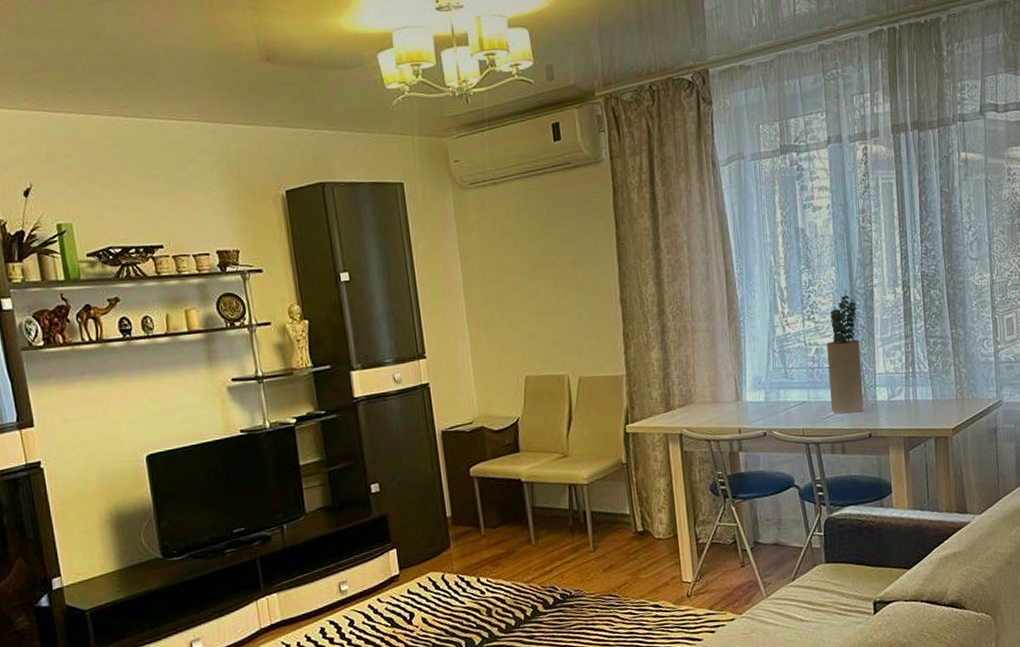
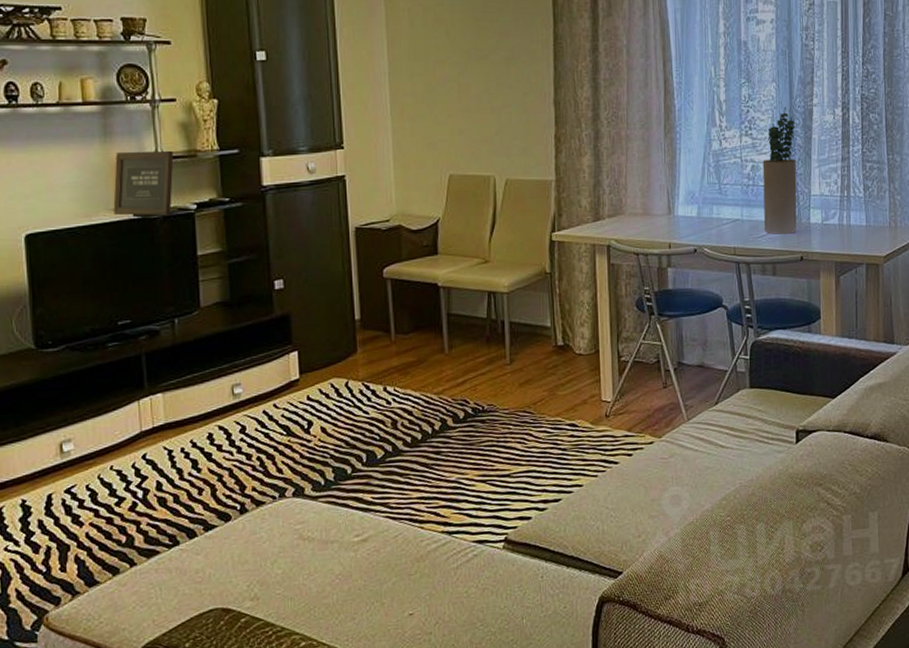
picture frame: none [220,370,274,433] -> present [113,150,174,216]

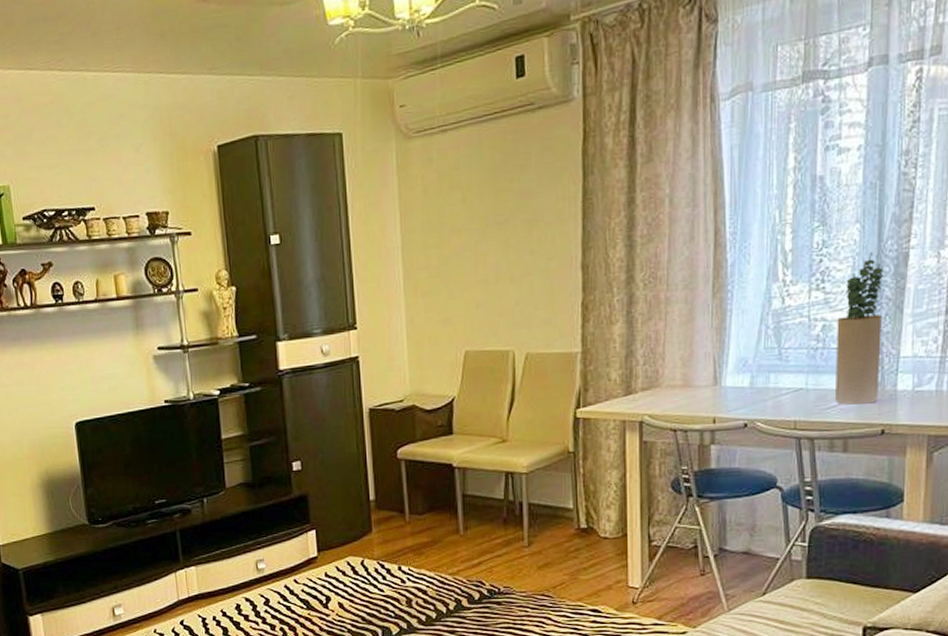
picture frame: present [113,150,174,216] -> none [147,339,198,403]

